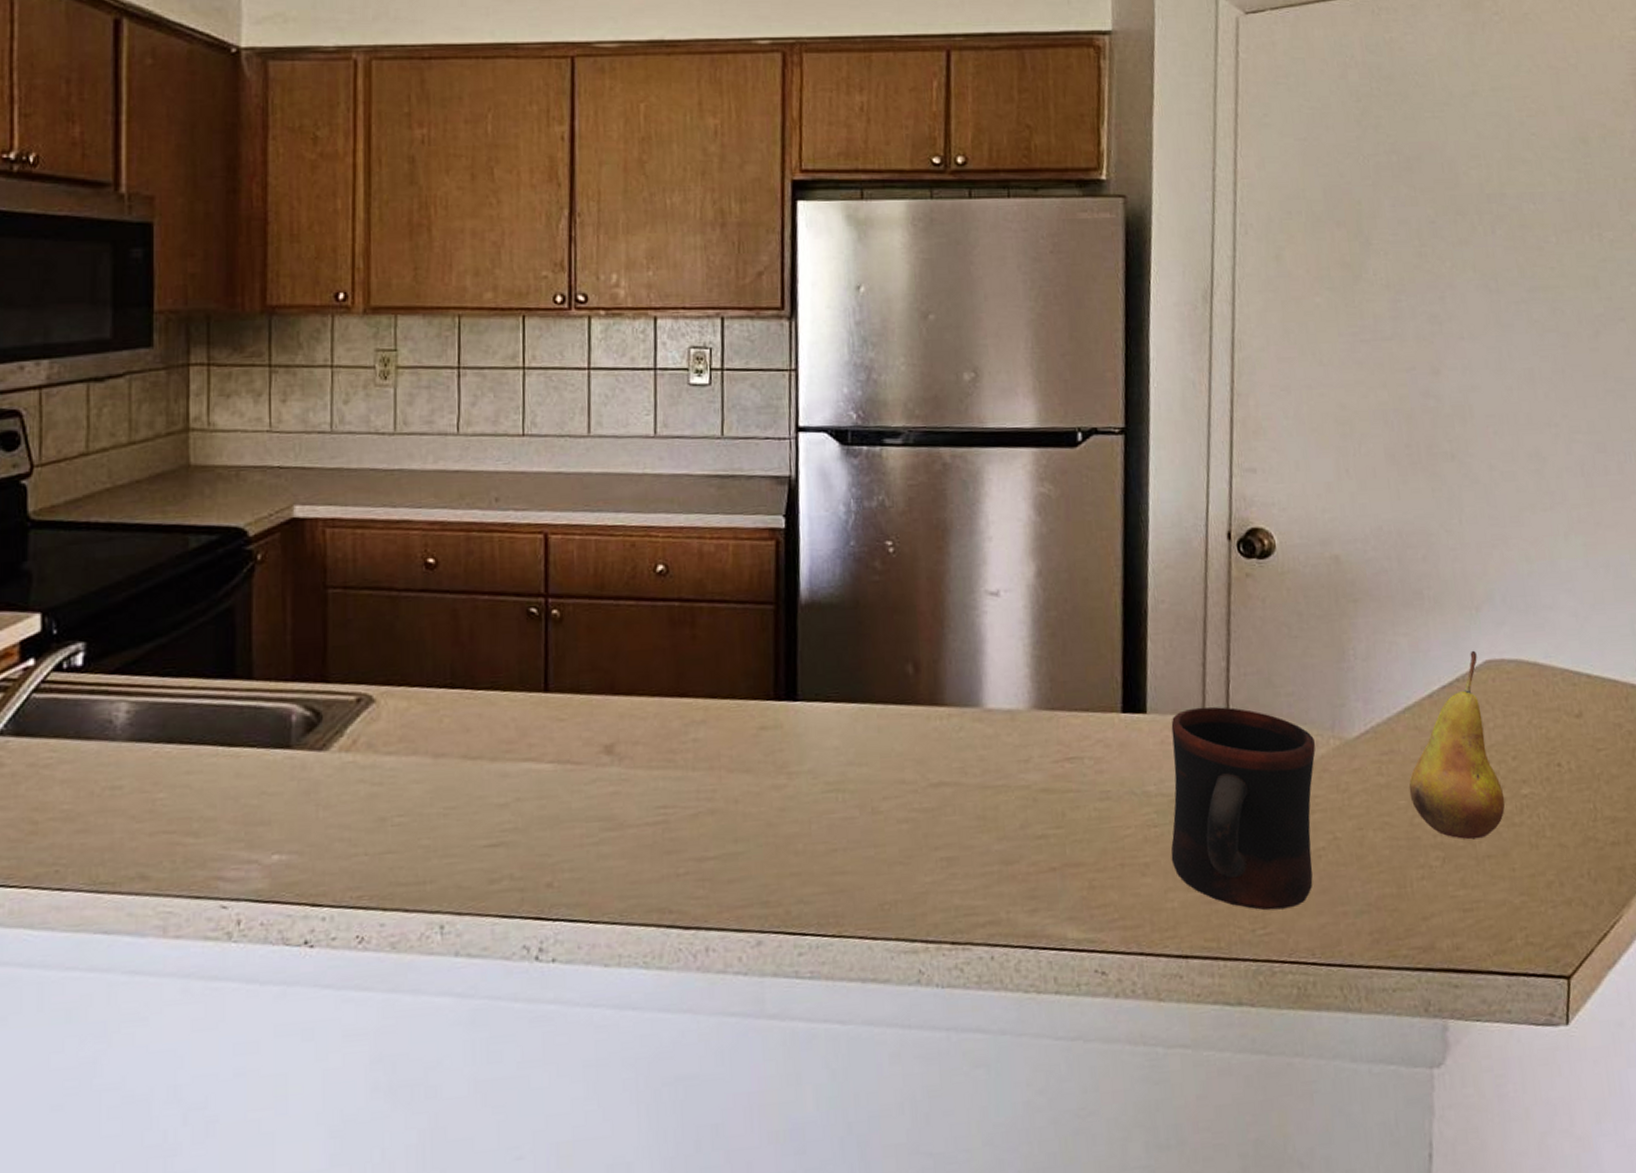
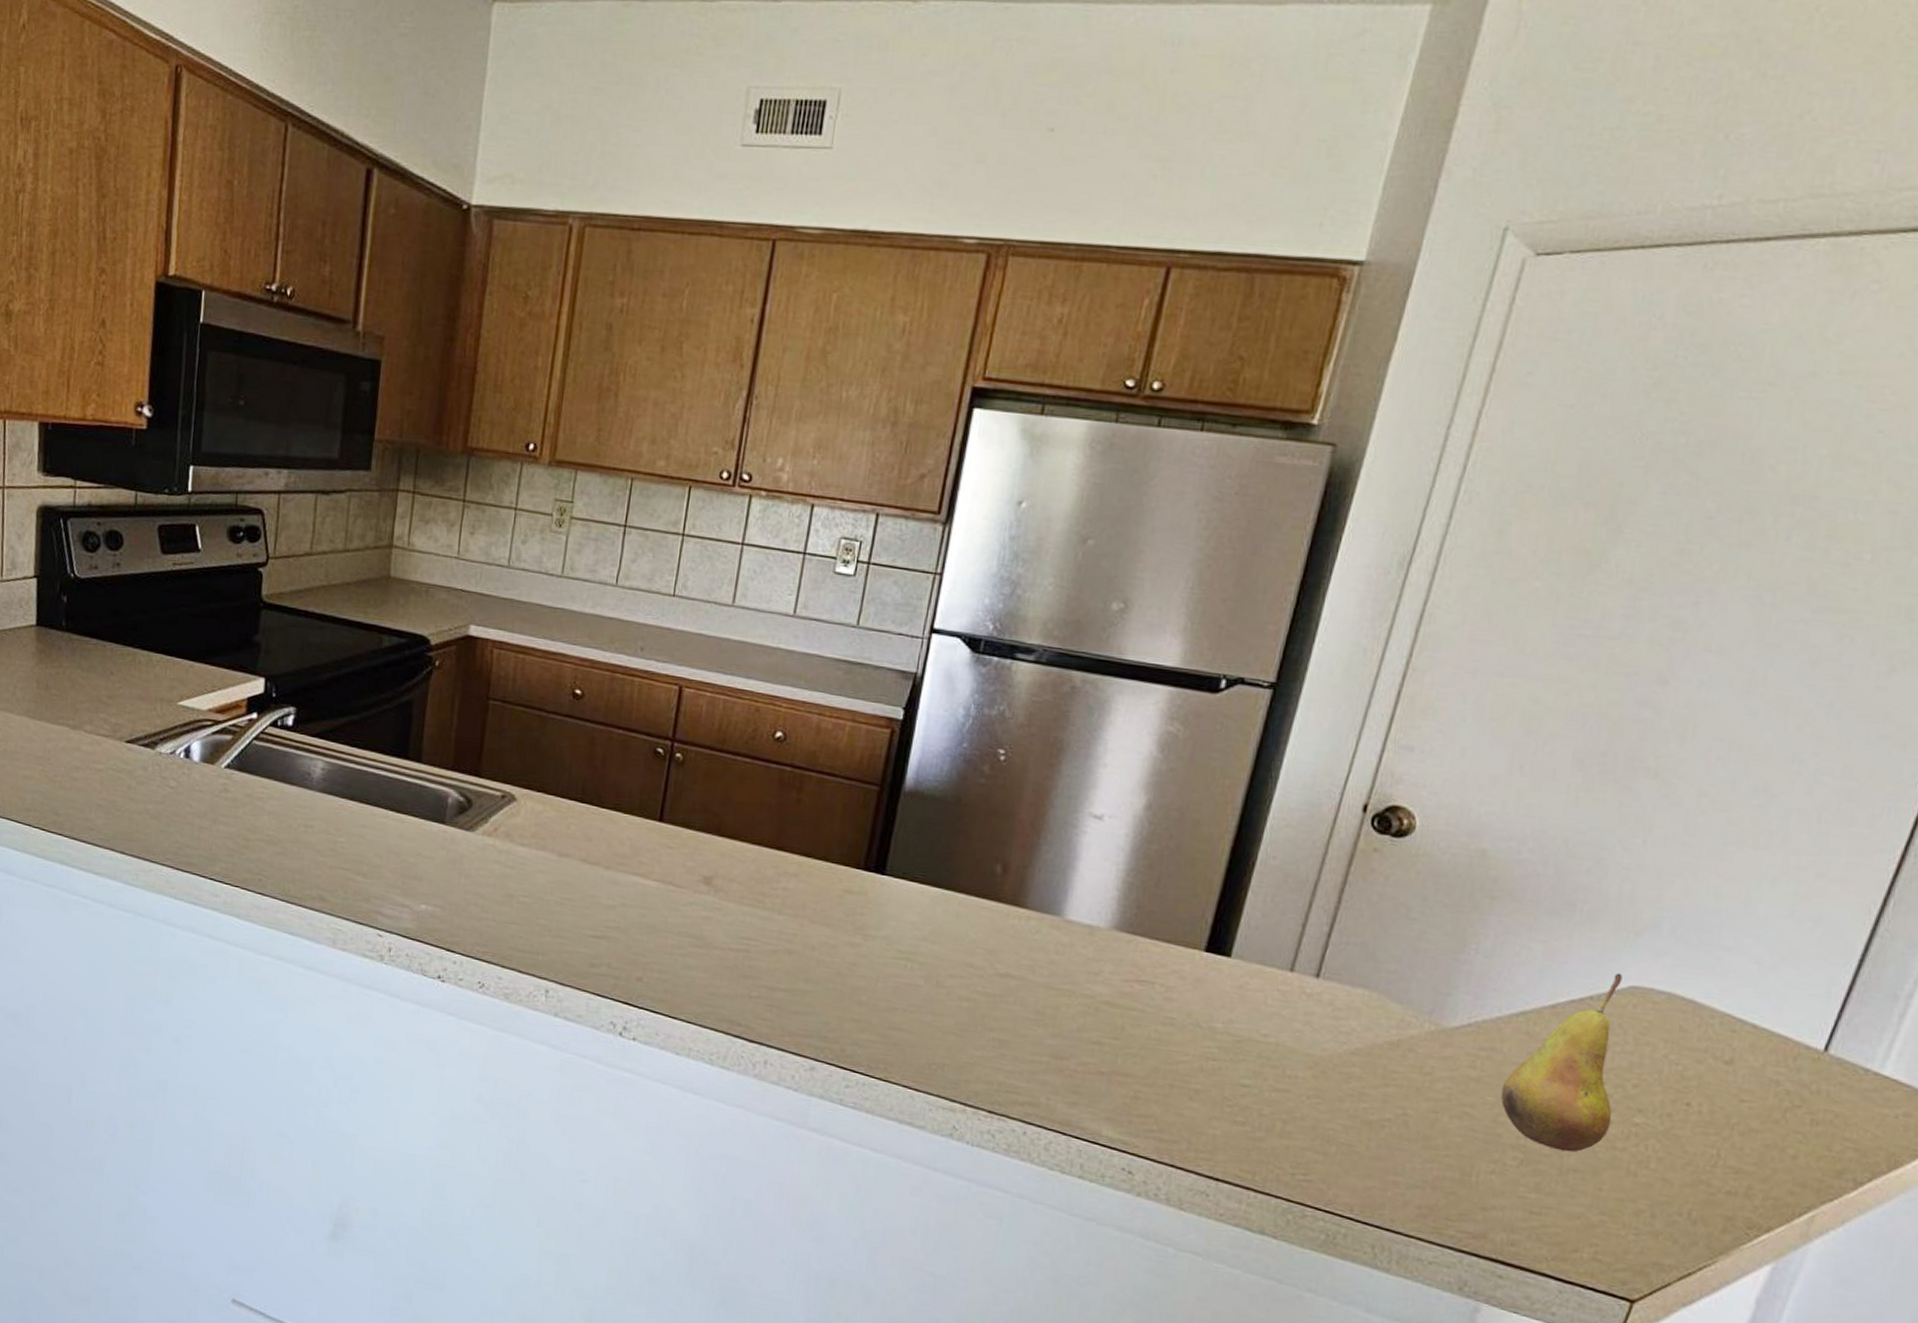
mug: present [1171,706,1316,911] -> none [1223,962,1408,1165]

